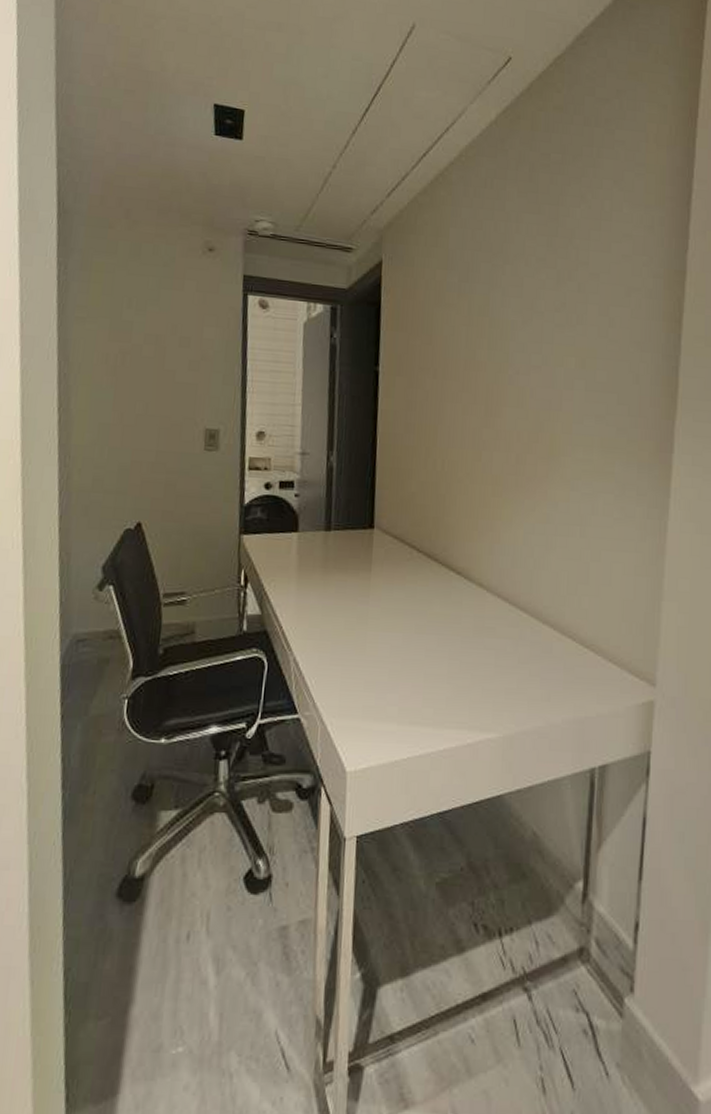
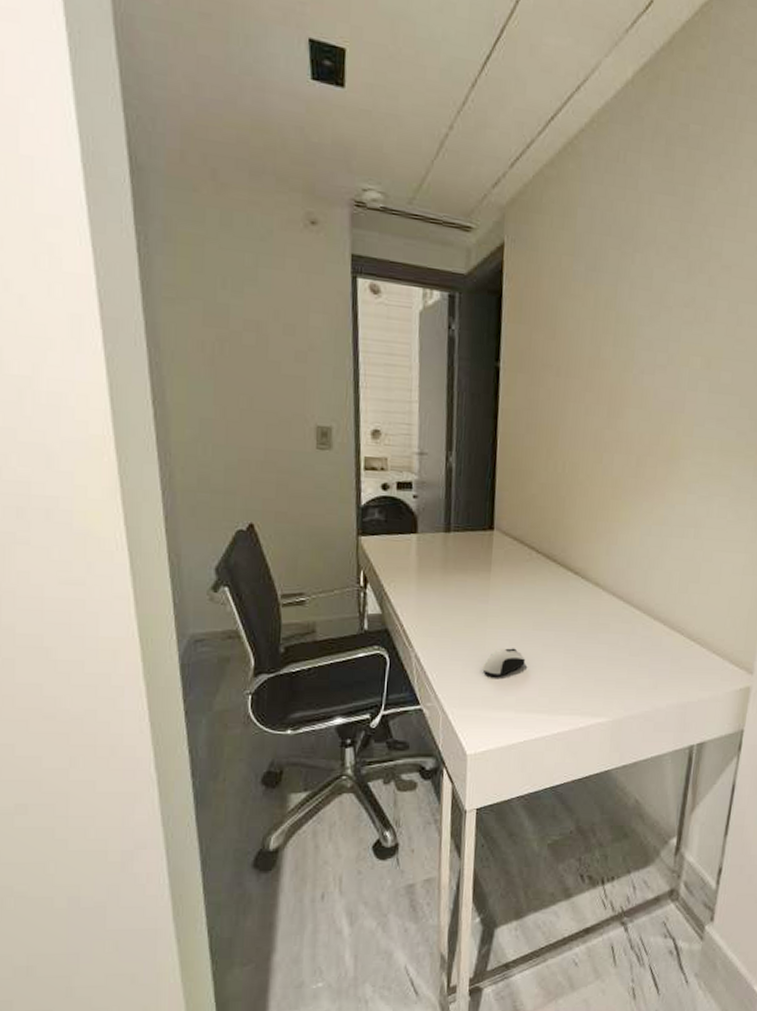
computer mouse: none [363,652,408,684] -> present [482,647,526,677]

